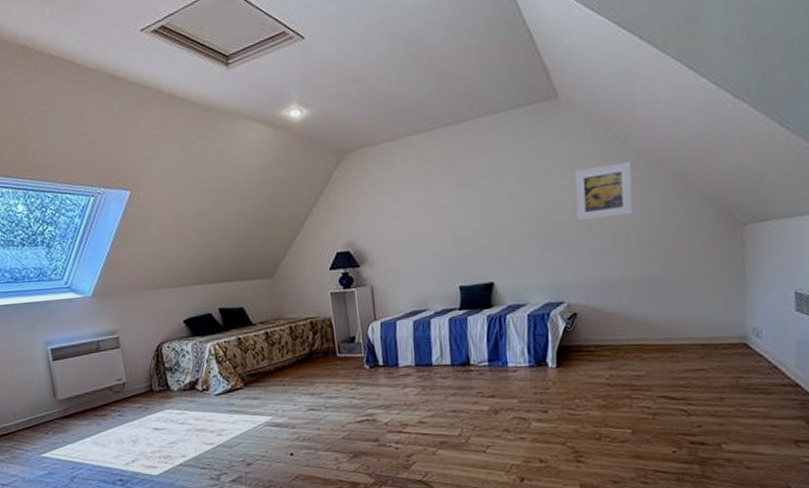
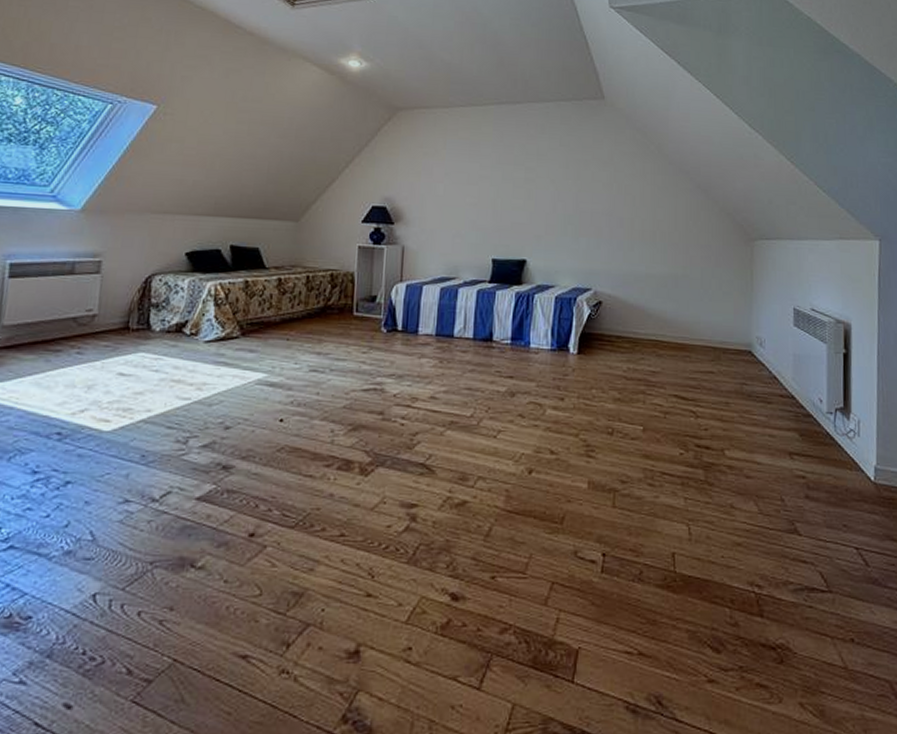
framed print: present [574,162,633,222] -> none [610,166,663,215]

